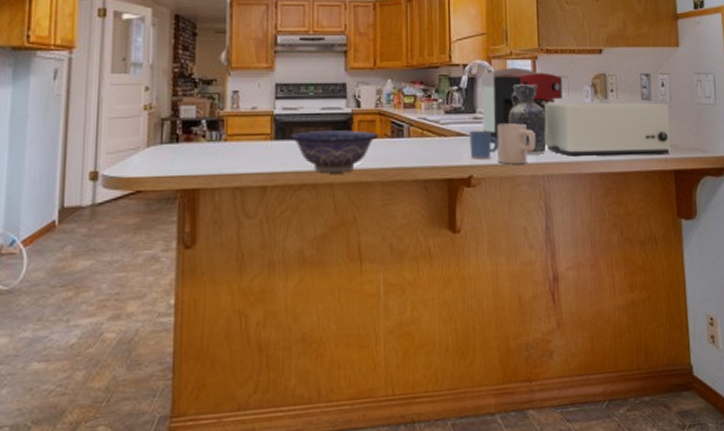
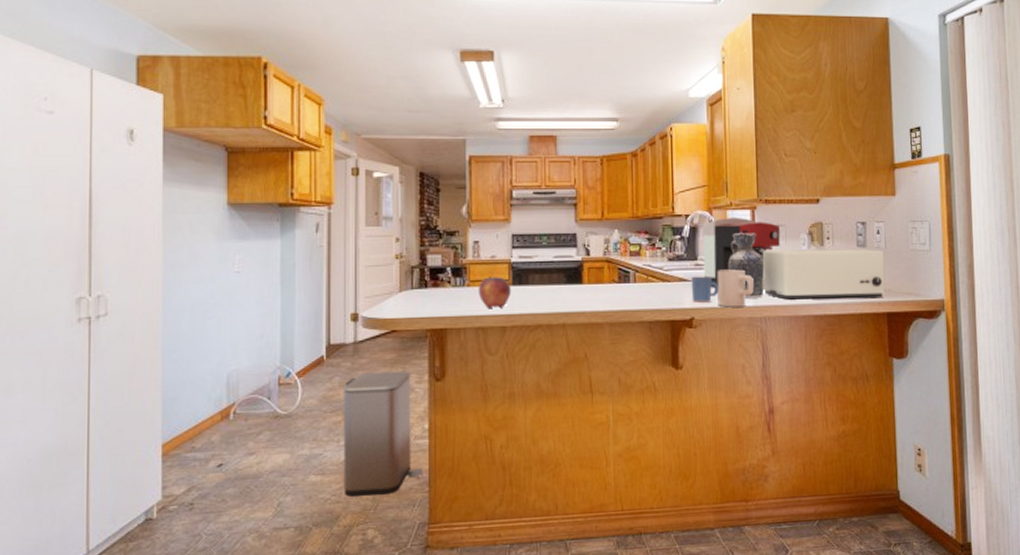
pedal bin: none [71,237,166,387] -> present [343,370,422,497]
fruit: none [236,129,274,165] -> present [478,276,512,308]
decorative bowl: present [288,130,380,173] -> none [524,276,608,315]

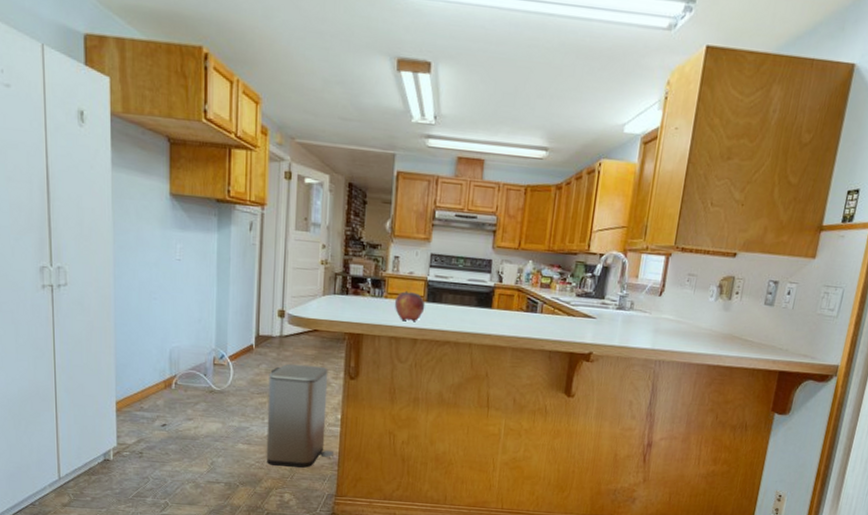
mug: present [691,276,719,303] -> none [593,314,621,340]
coffee maker: present [703,217,780,288] -> none [607,261,691,333]
cup: present [717,269,754,307] -> none [617,311,656,349]
ceramic jug: present [728,233,765,298] -> none [633,277,669,342]
toaster: present [762,249,885,300] -> none [663,298,790,356]

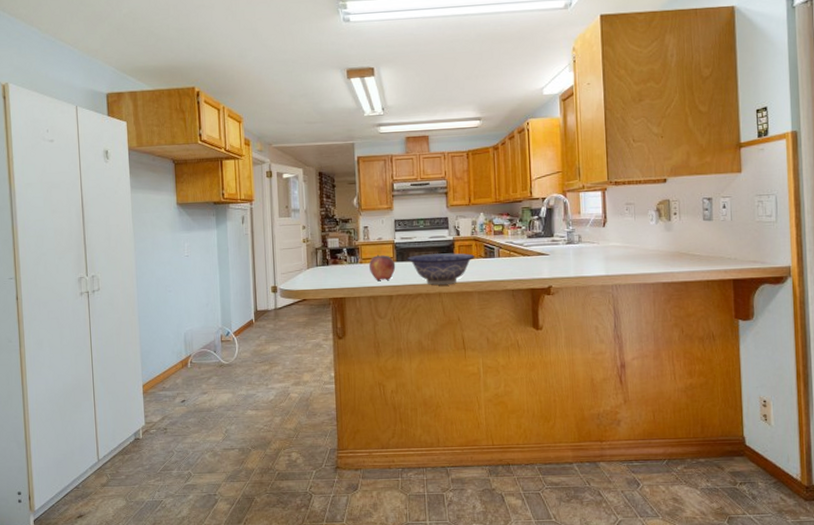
pedal bin: present [266,363,333,468] -> none [268,331,331,427]
decorative bowl: none [438,297,516,336] -> present [406,253,476,285]

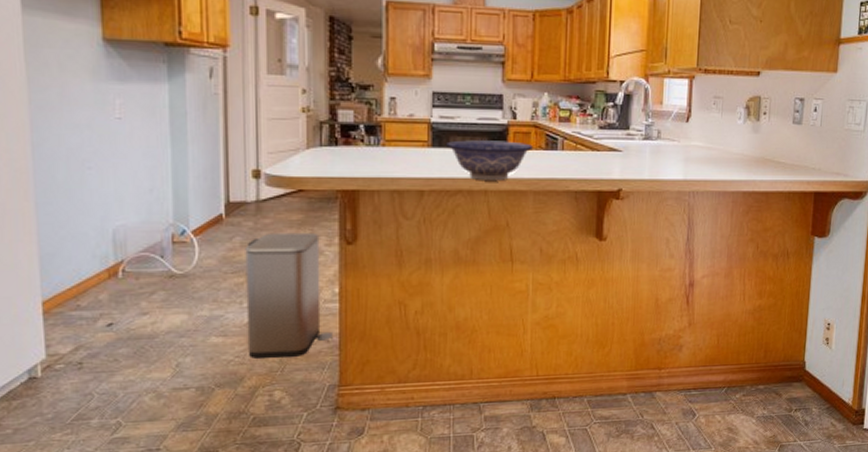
pedal bin: none [268,331,331,427] -> present [245,232,332,358]
fruit: present [368,254,396,280] -> none [394,136,431,170]

